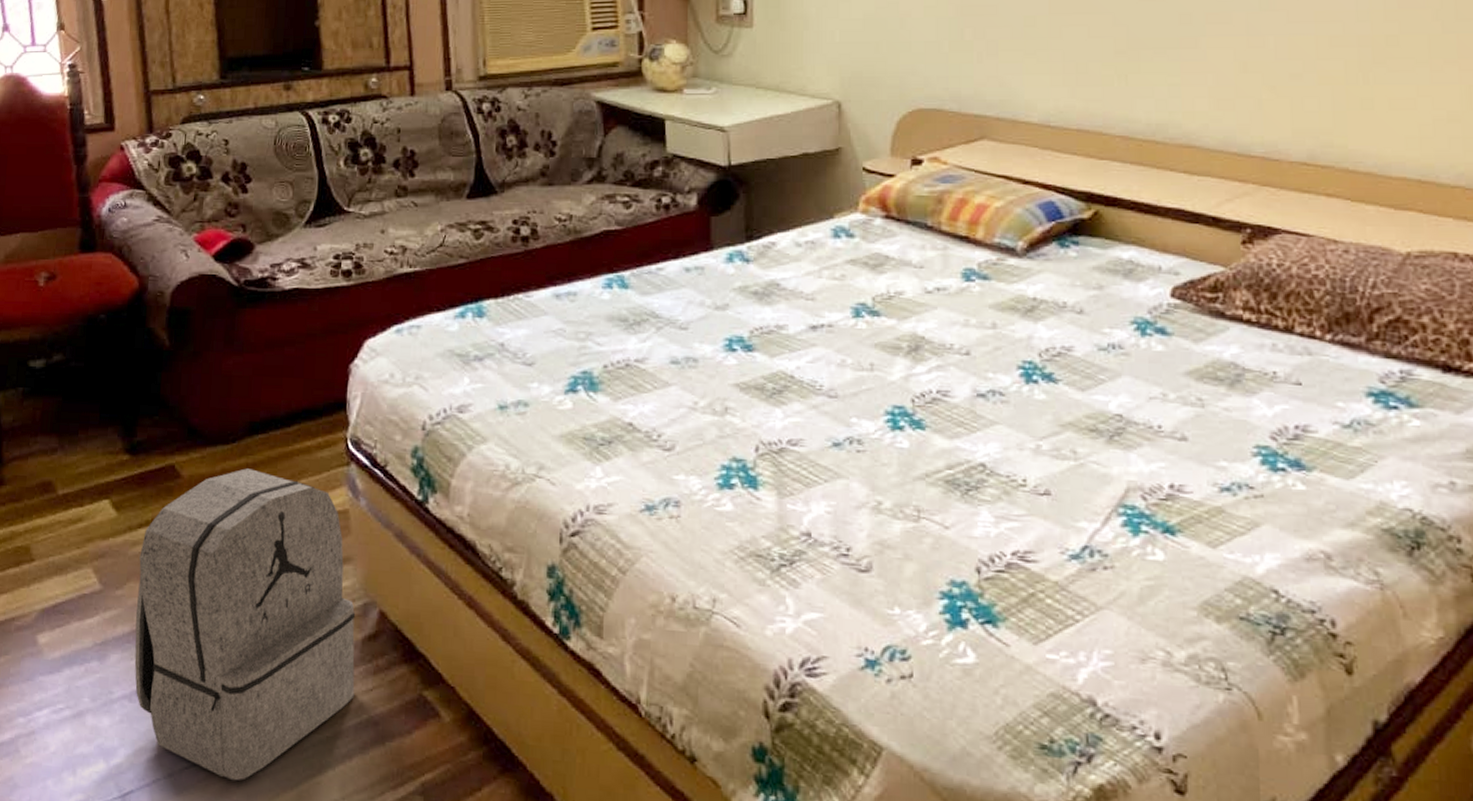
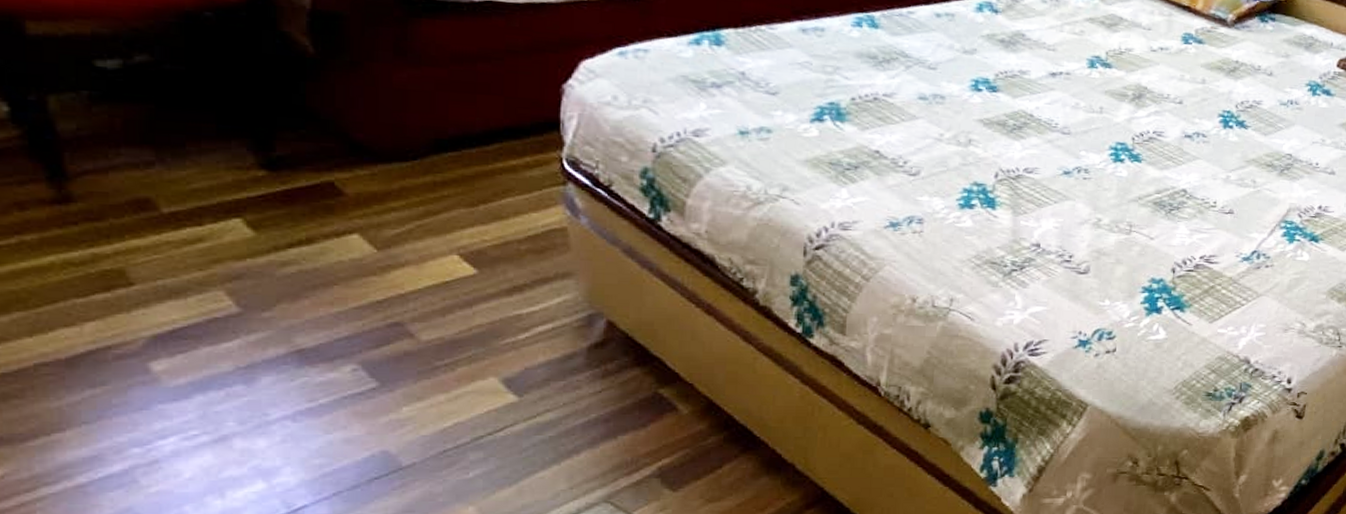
backpack: present [134,468,356,781] -> none [292,186,581,485]

